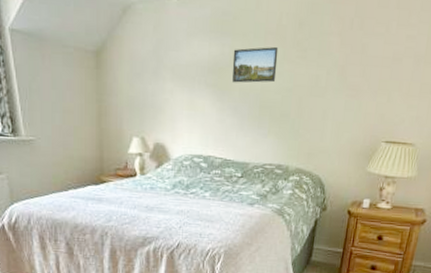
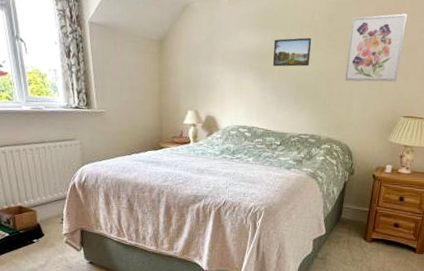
wall art: none [317,16,392,101] -> present [345,13,407,82]

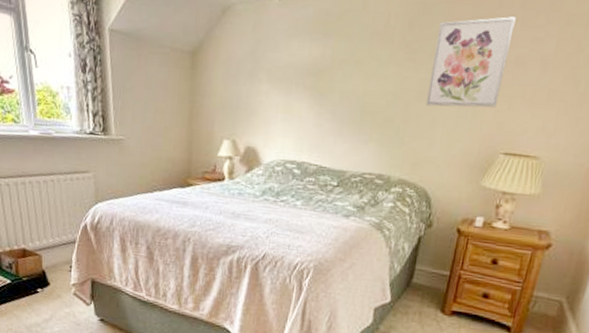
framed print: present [273,37,312,67] -> none [333,48,385,86]

